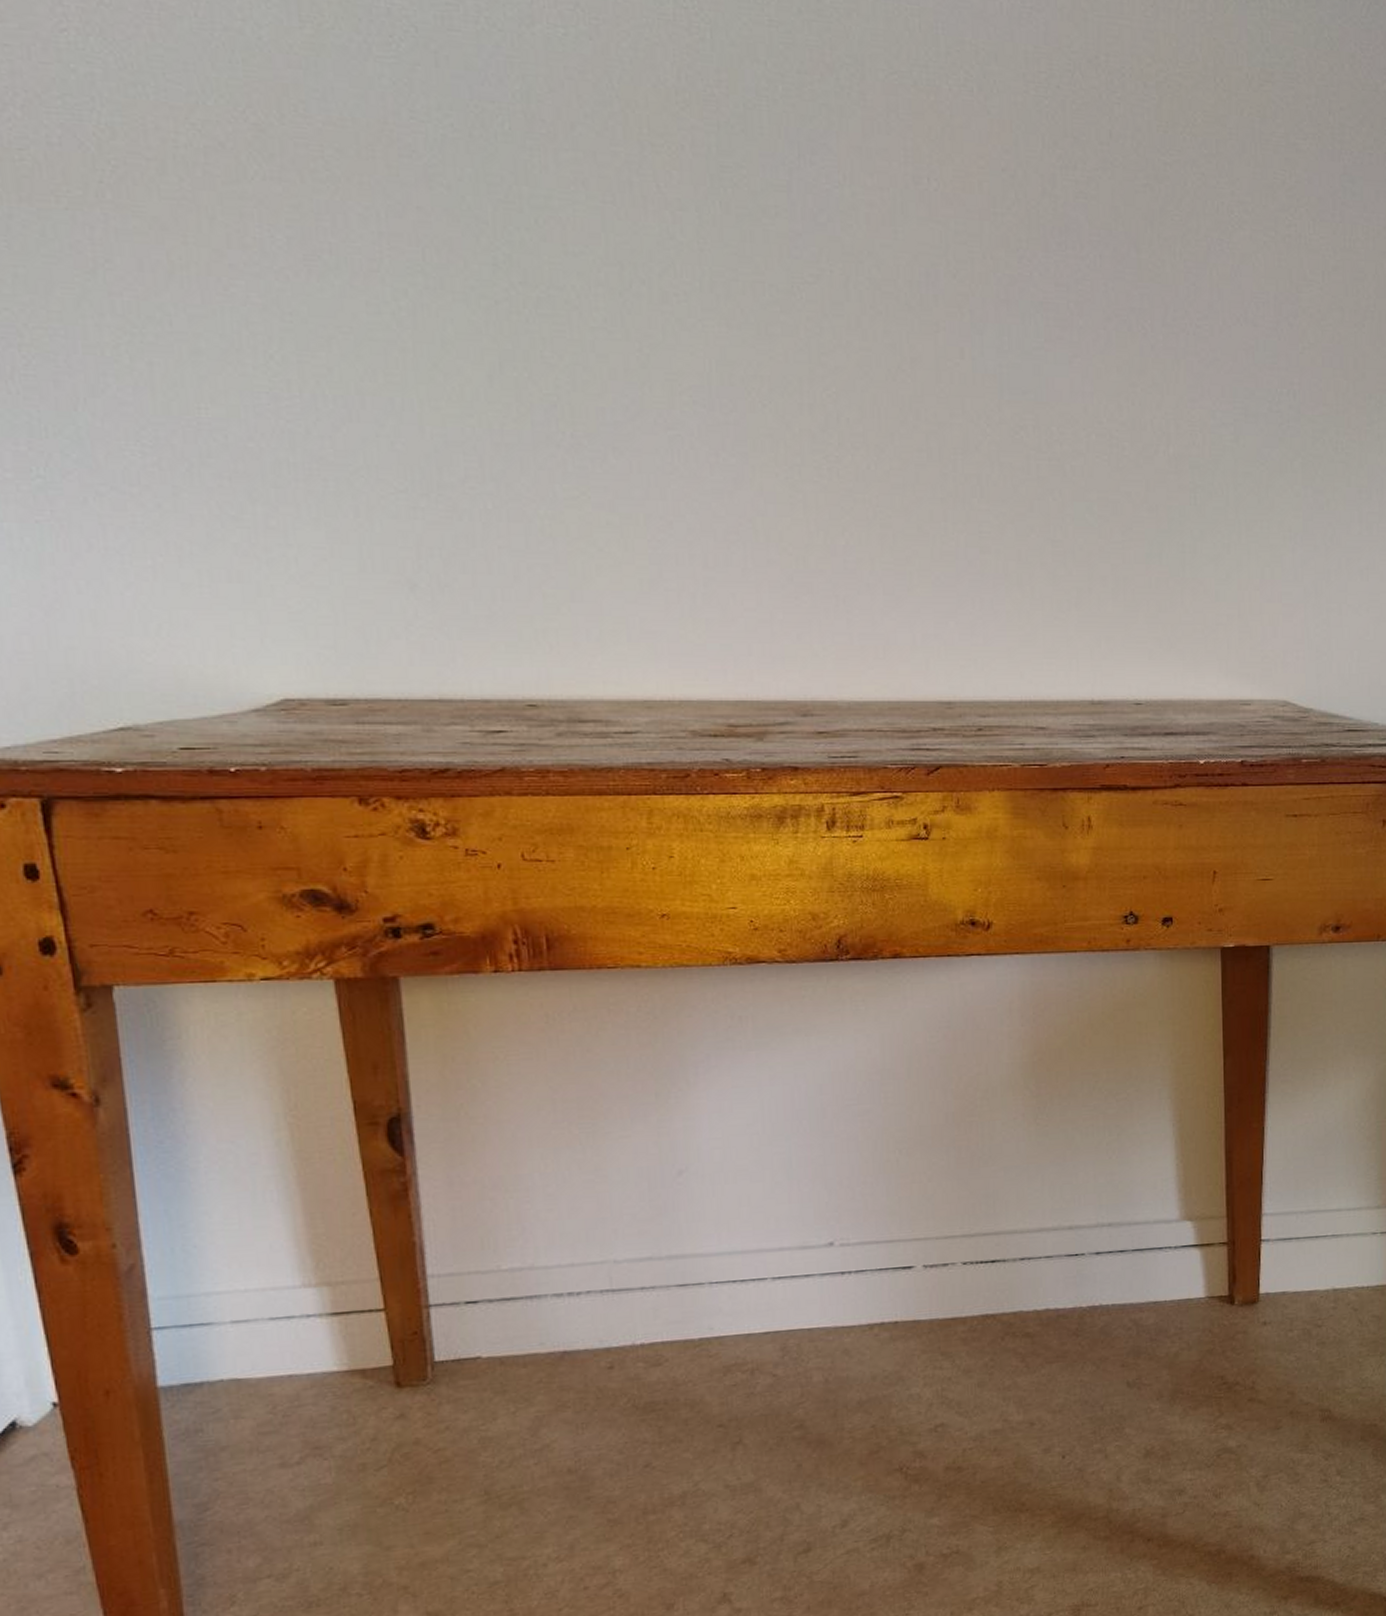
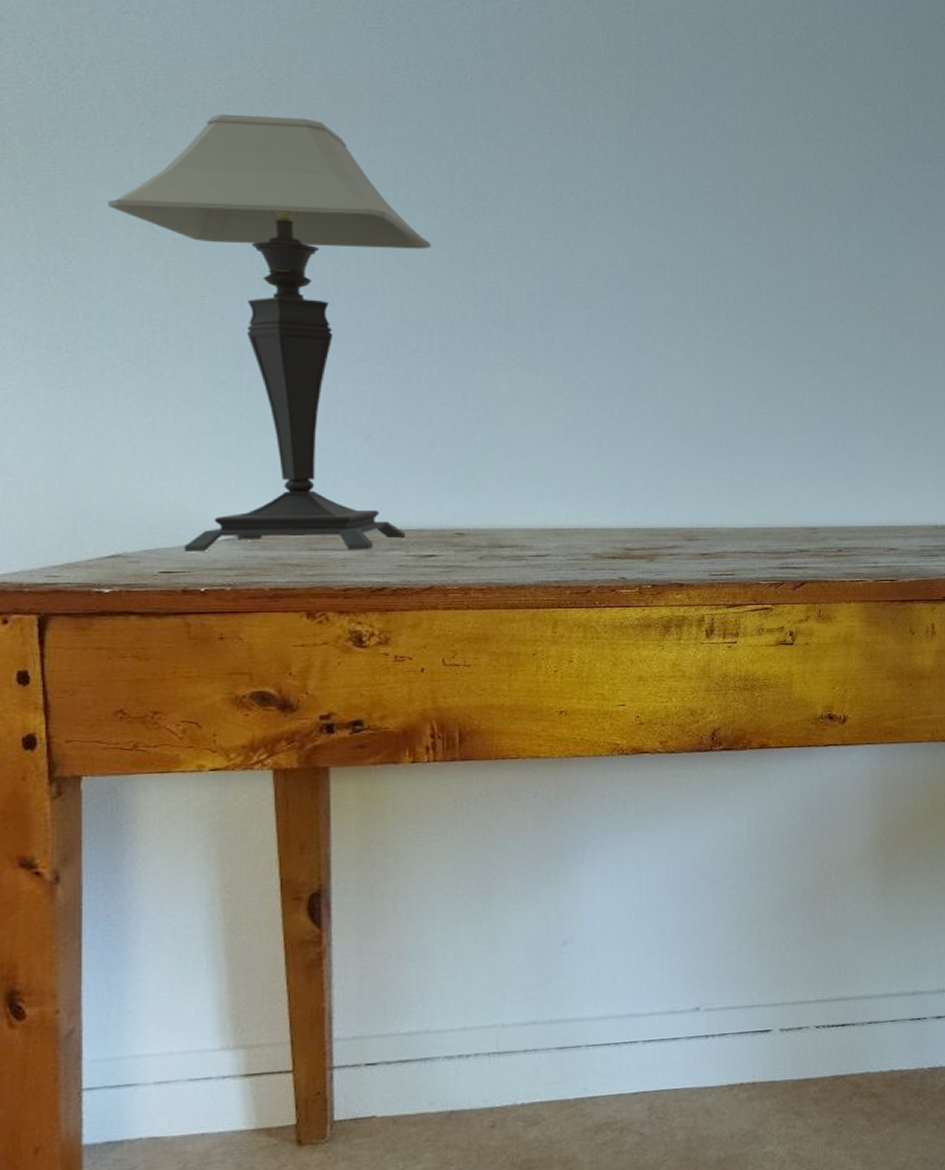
table lamp: none [67,170,475,724] -> present [107,114,432,552]

